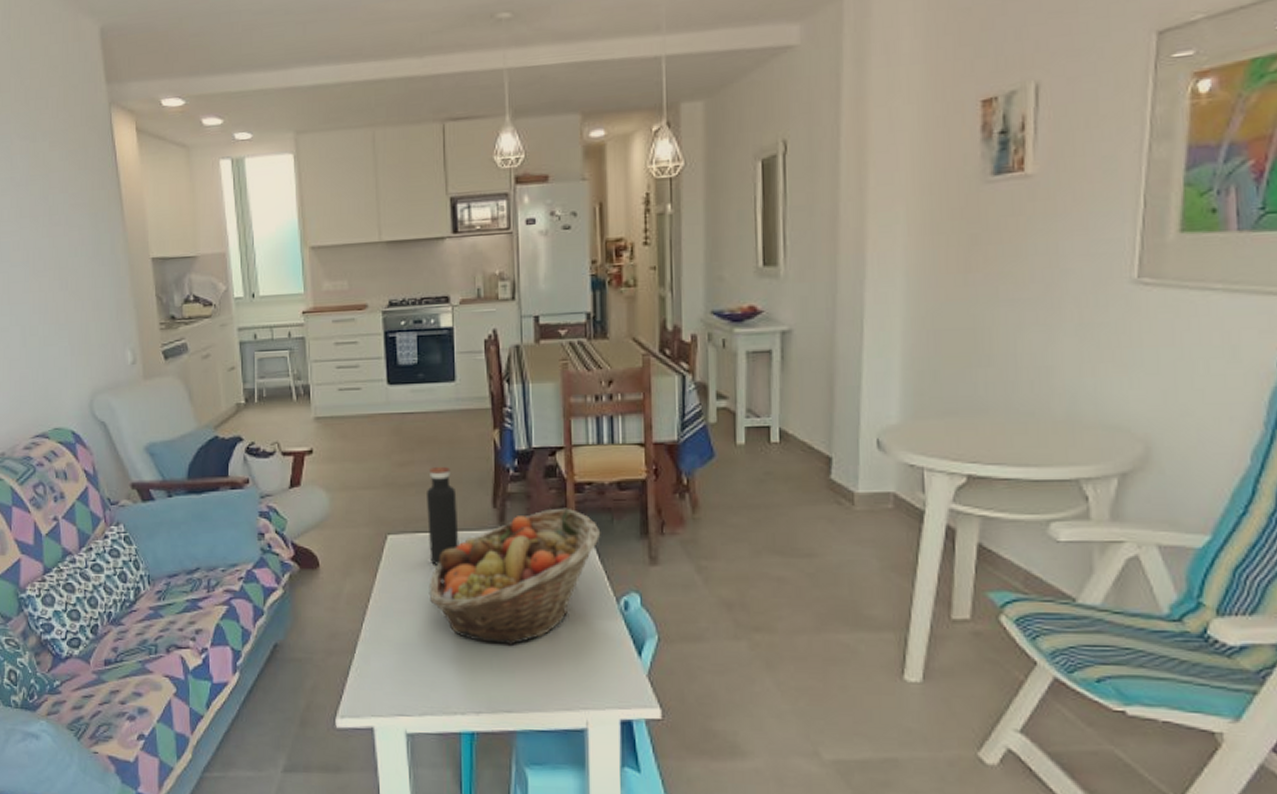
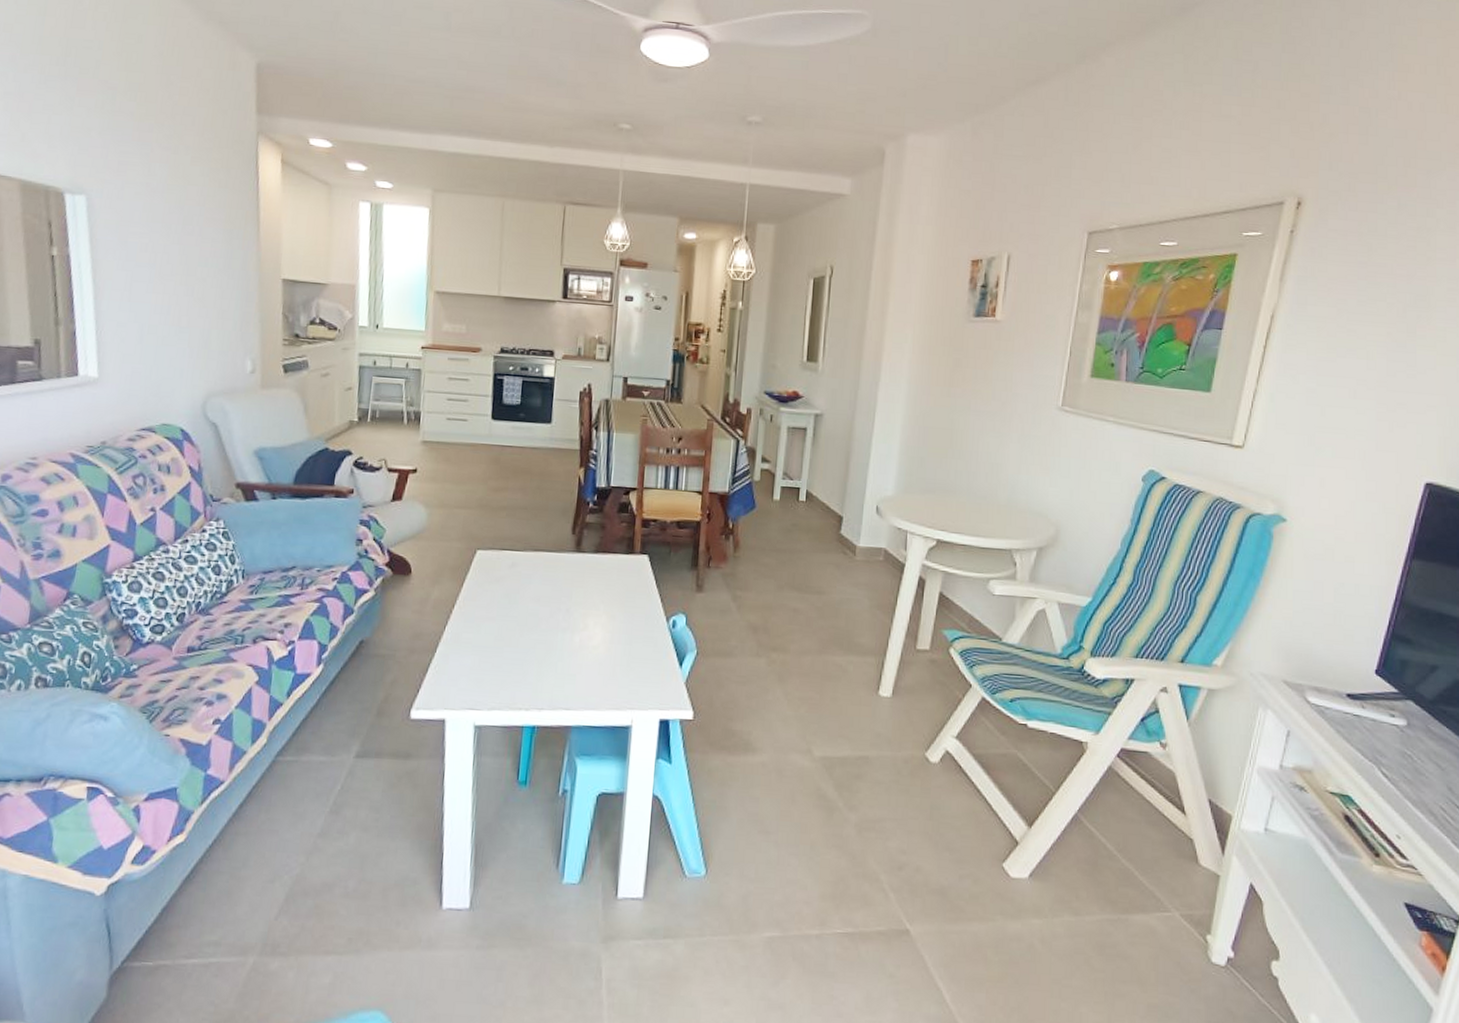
water bottle: present [425,466,459,565] -> none [512,494,542,580]
fruit basket: present [429,508,601,645] -> none [508,539,660,652]

